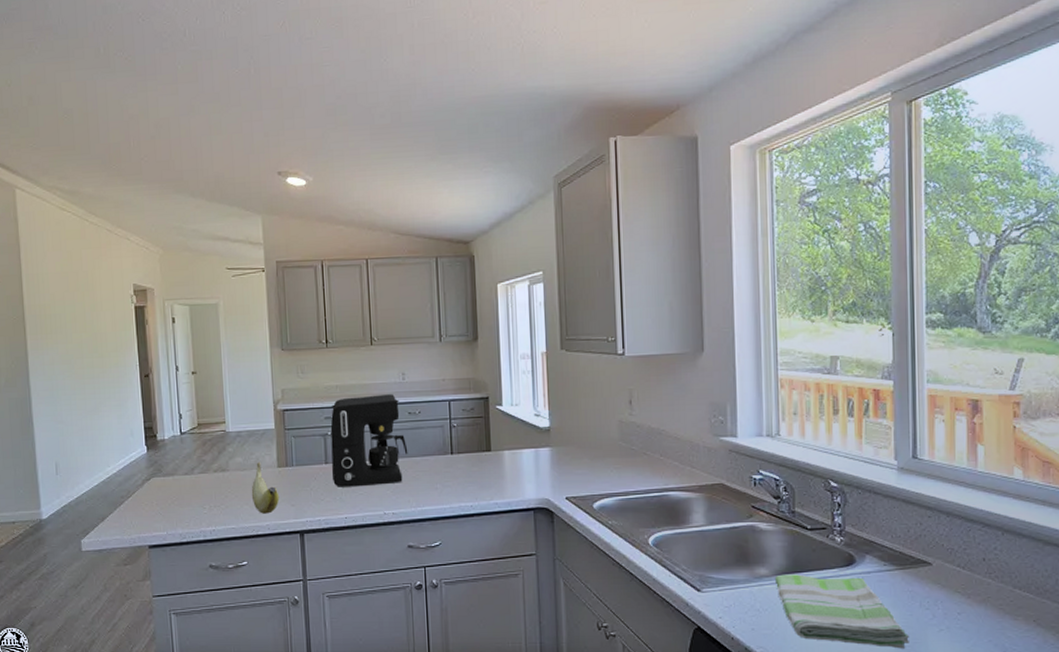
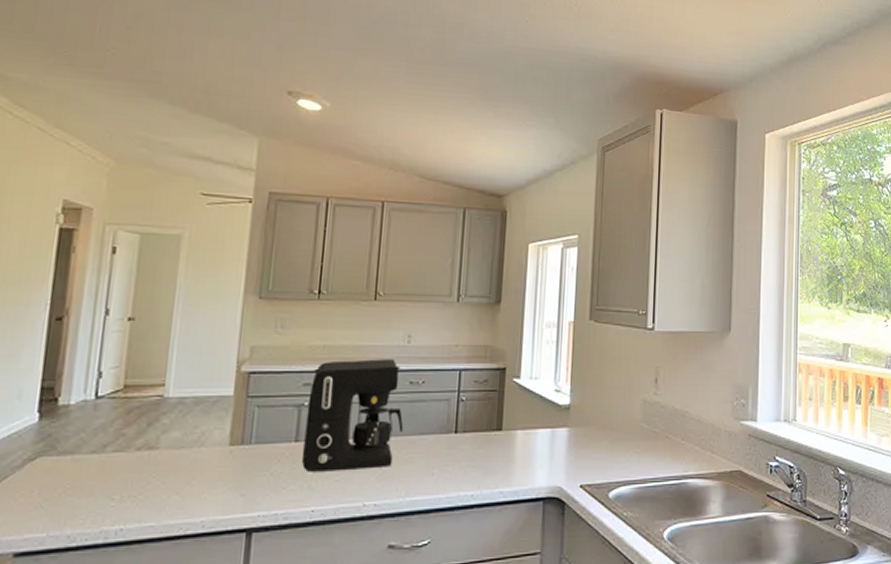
banana: present [251,462,280,514] -> none [185,438,226,507]

